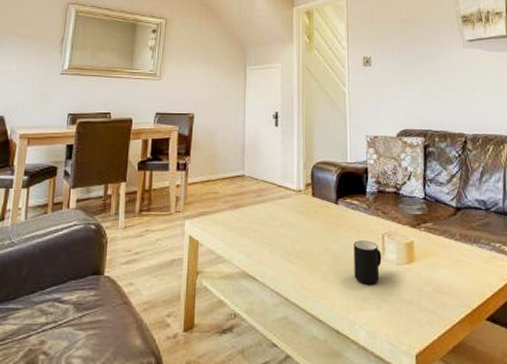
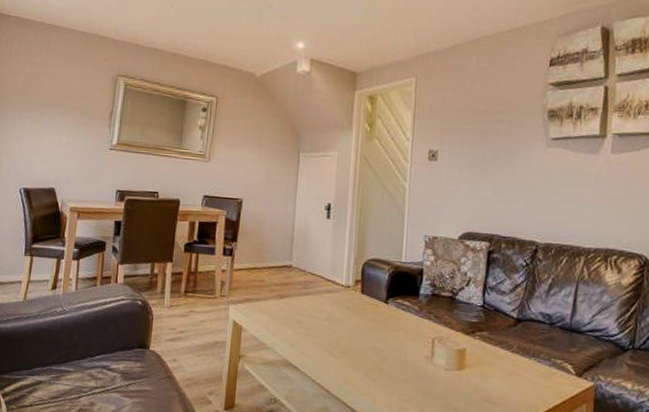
mug: present [353,240,382,284] -> none [399,342,431,387]

